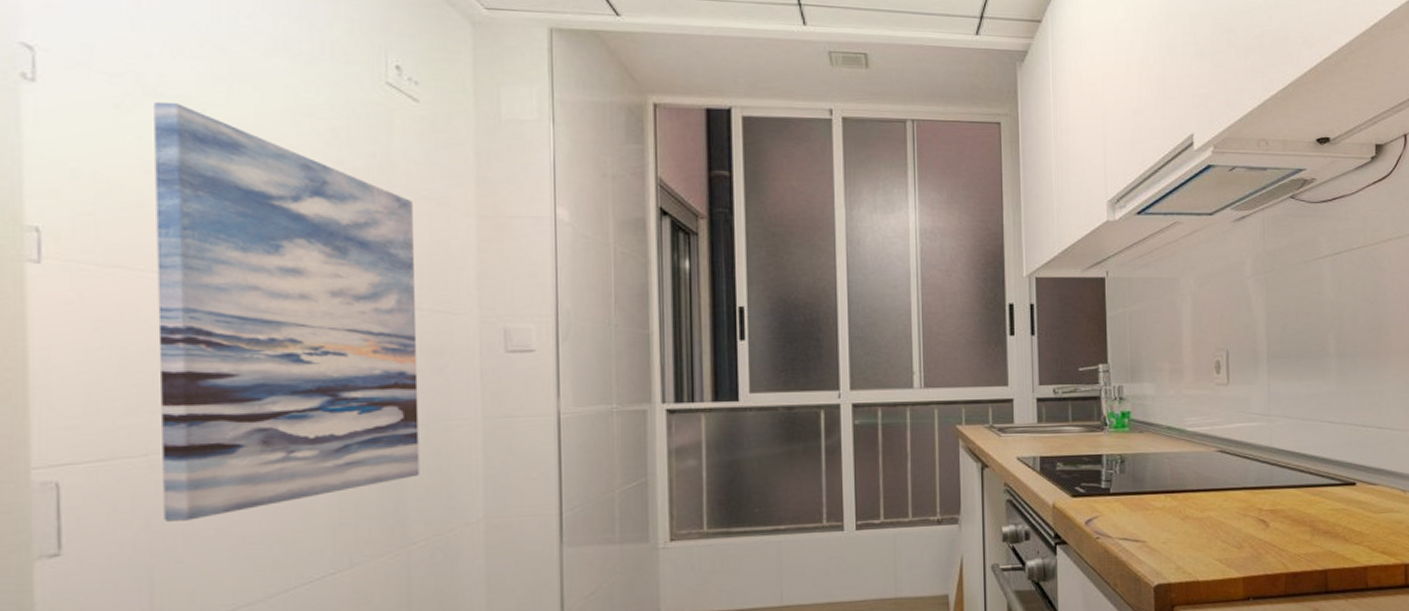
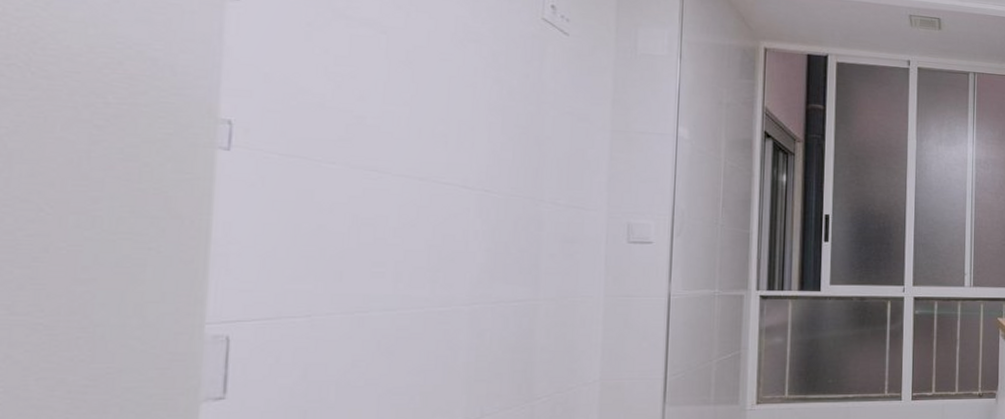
wall art: present [154,101,420,522] -> none [320,22,557,373]

